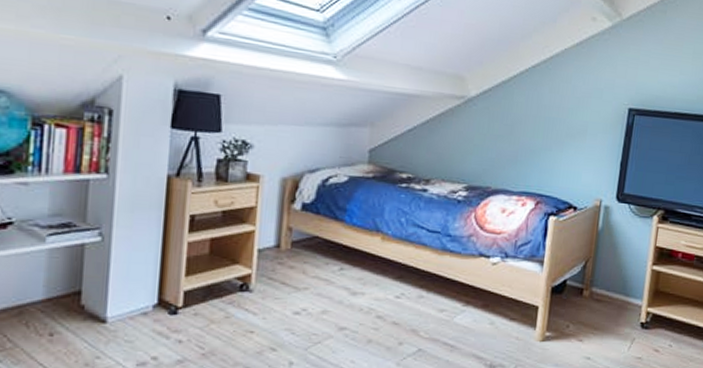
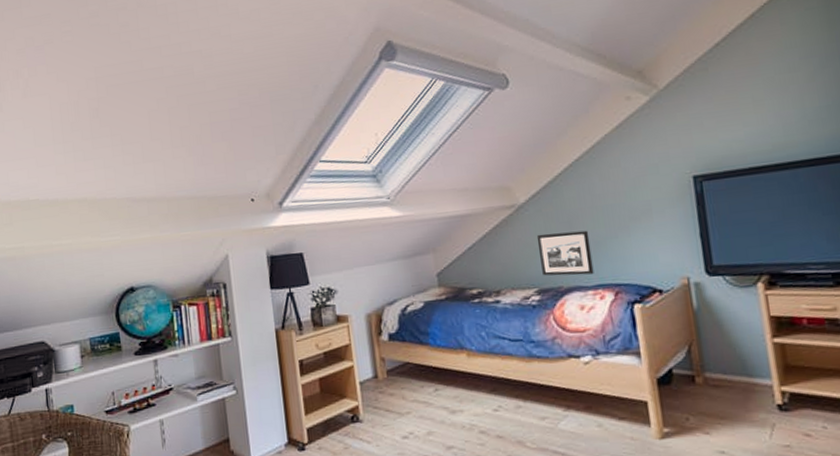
picture frame: none [475,131,527,180] -> present [536,230,594,276]

